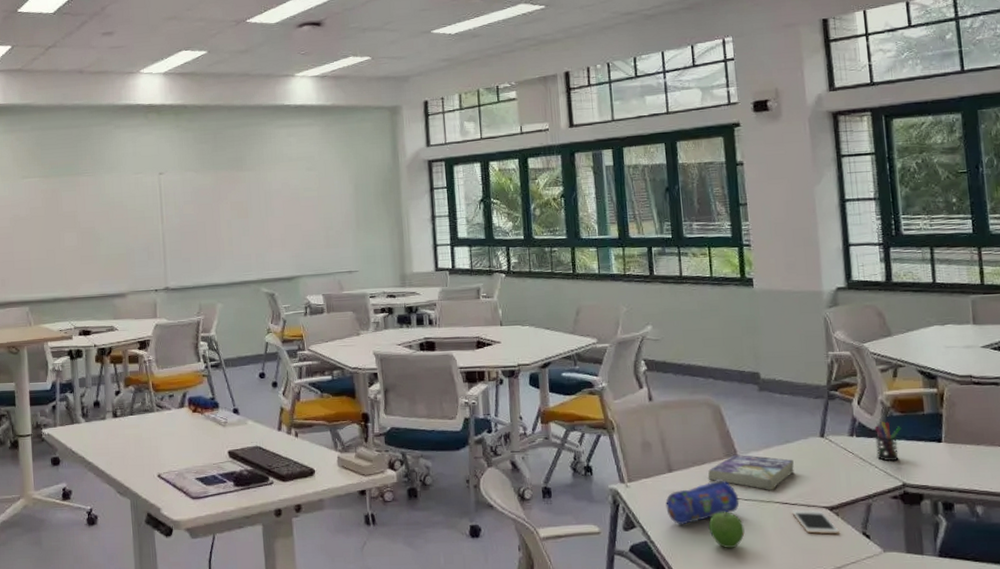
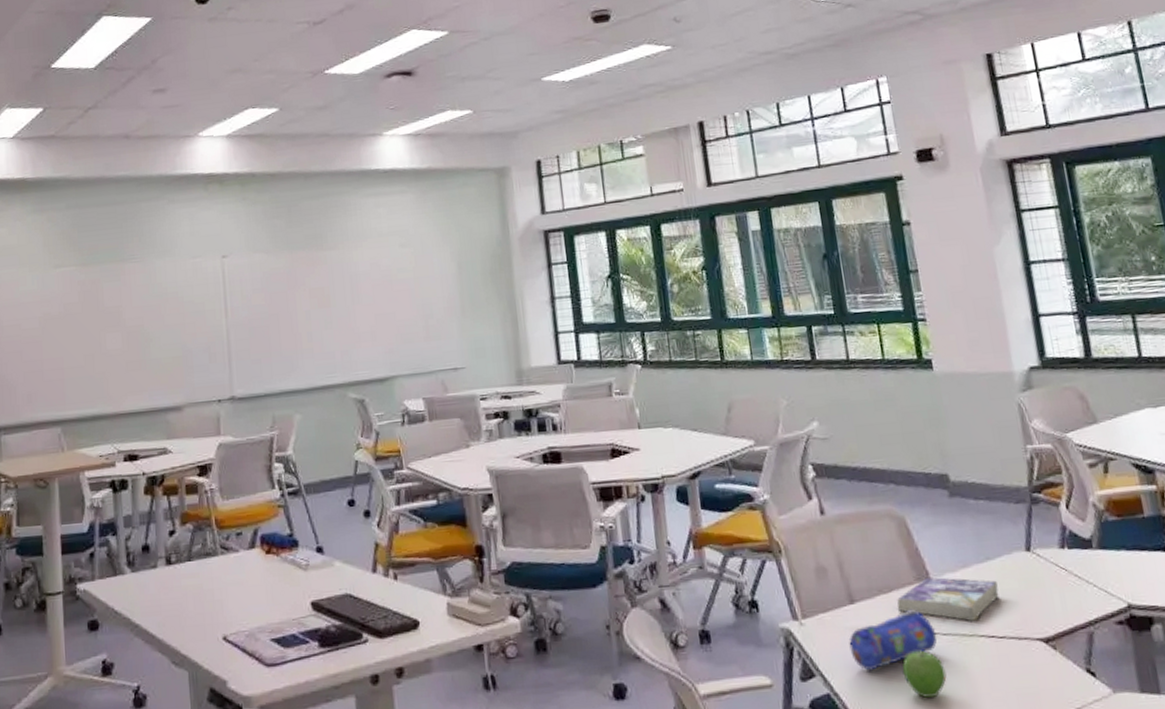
cell phone: present [792,509,839,535] -> none [1000,643,1059,675]
pen holder: present [874,421,901,462] -> none [1088,528,1121,578]

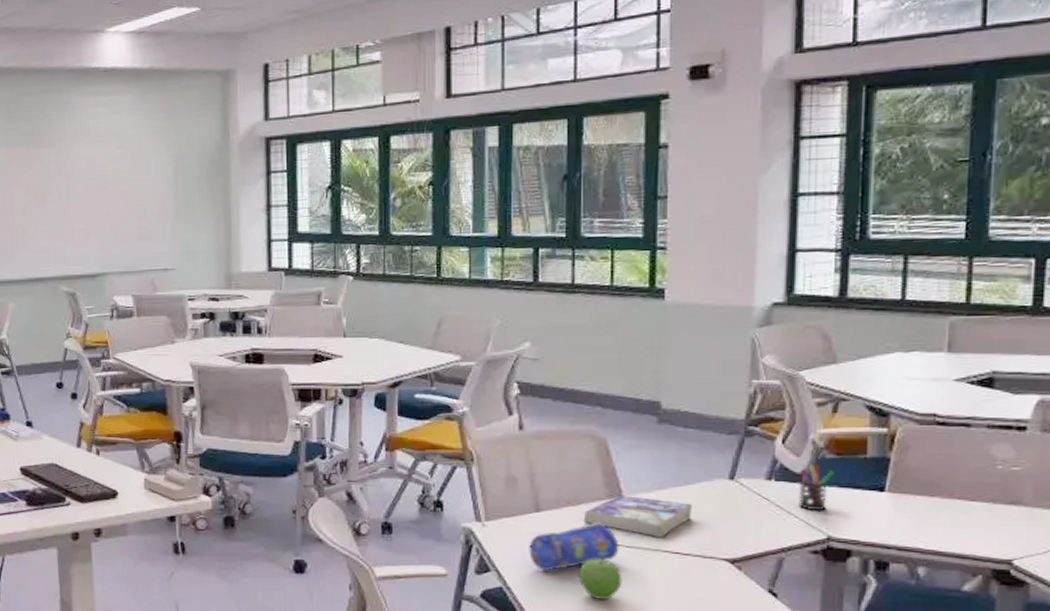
pen holder: none [1088,528,1121,578] -> present [798,465,834,511]

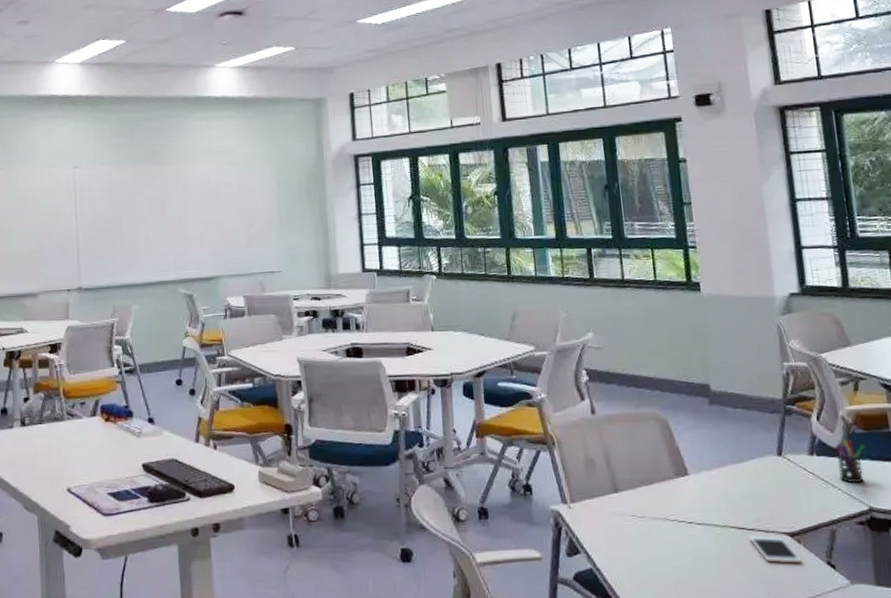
pencil case: present [529,521,619,571] -> none [611,500,692,551]
fruit: present [578,559,622,601] -> none [659,537,699,579]
book: present [583,494,692,537] -> none [656,473,751,514]
cell phone: none [683,561,739,591] -> present [749,535,802,564]

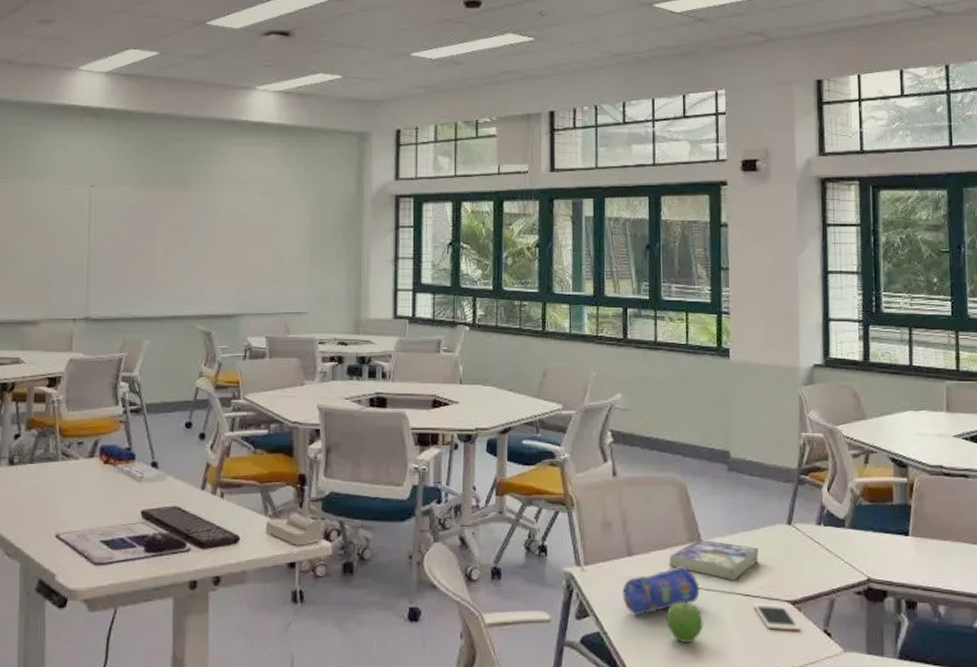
pencil case: none [611,500,692,551] -> present [622,565,700,615]
book: none [656,473,751,514] -> present [668,539,759,580]
fruit: none [659,537,699,579] -> present [666,602,703,644]
pen holder: present [836,439,865,484] -> none [842,511,869,554]

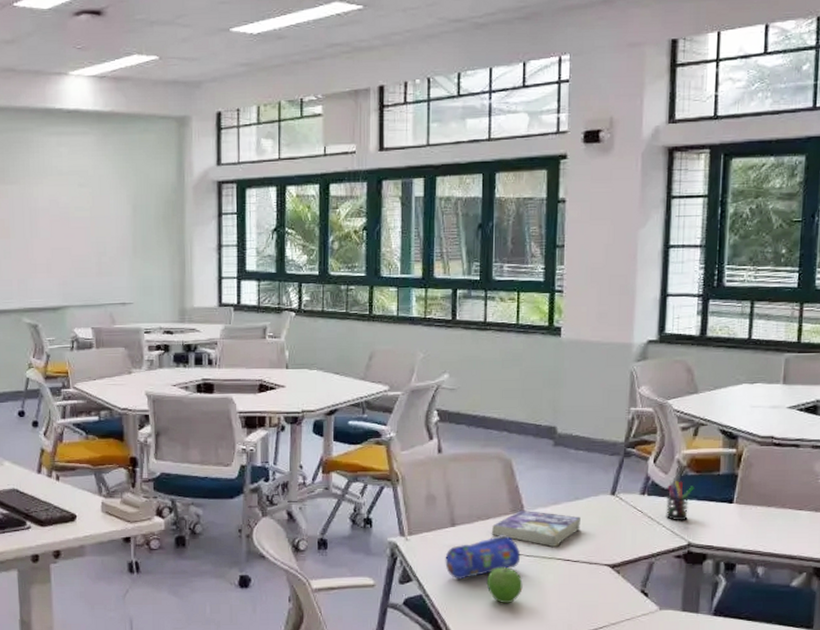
cell phone: present [753,603,800,631] -> none [573,567,618,592]
pen holder: none [842,511,869,554] -> present [666,481,694,521]

